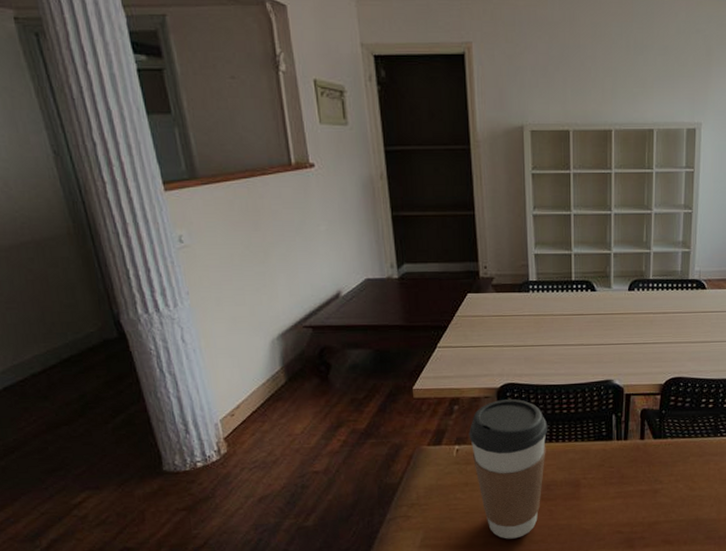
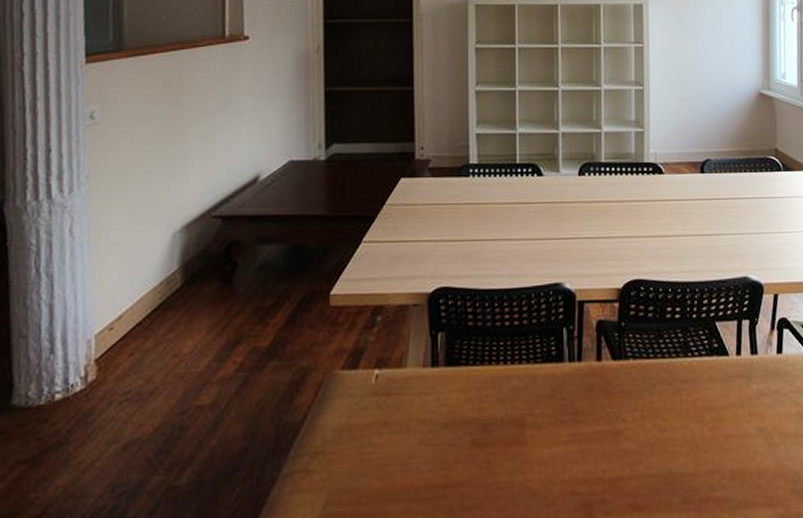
coffee cup: present [468,399,548,539] -> none [392,308,487,505]

